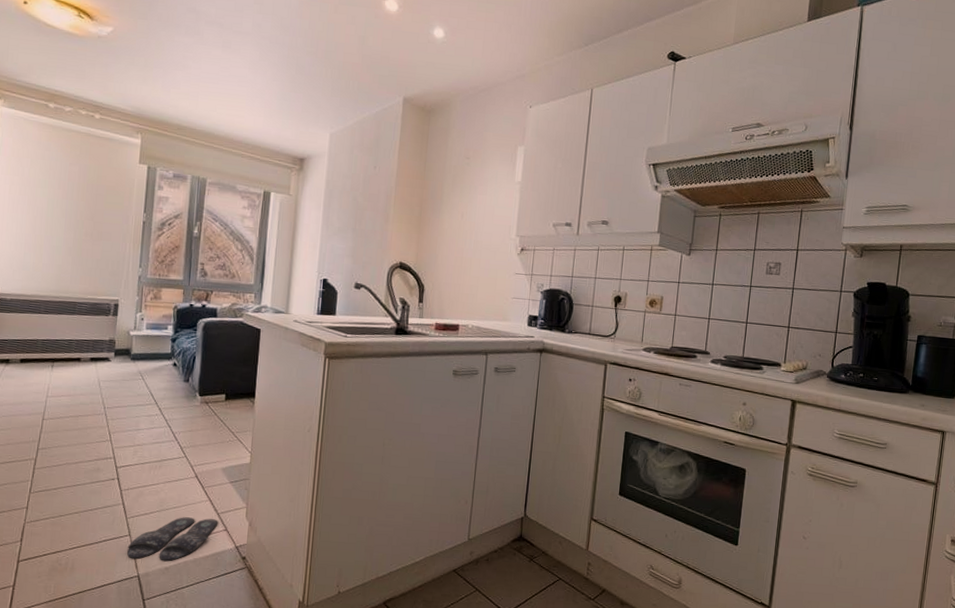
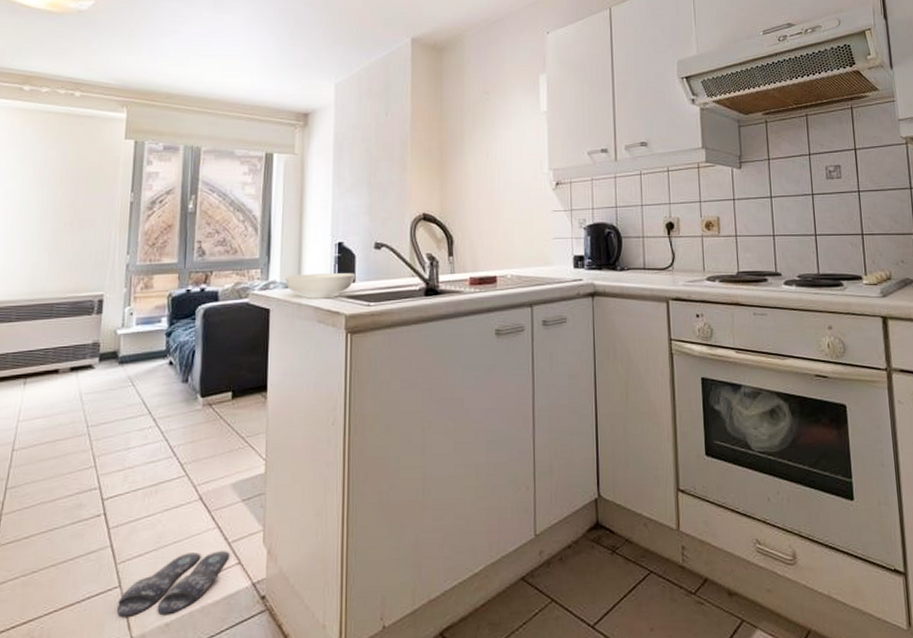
bowl: none [275,302,337,327] -> present [284,272,356,299]

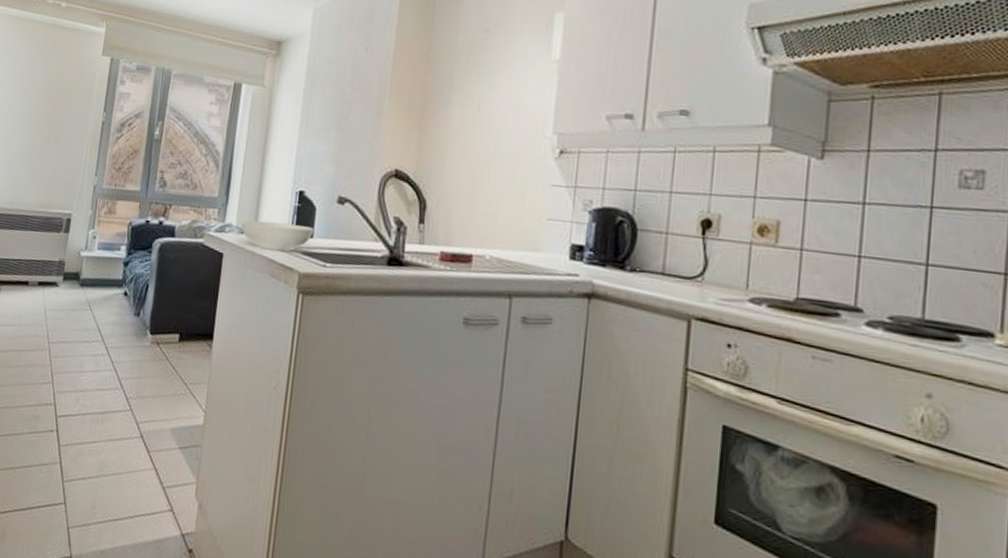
slippers: present [117,551,230,618] -> none [61,487,163,543]

